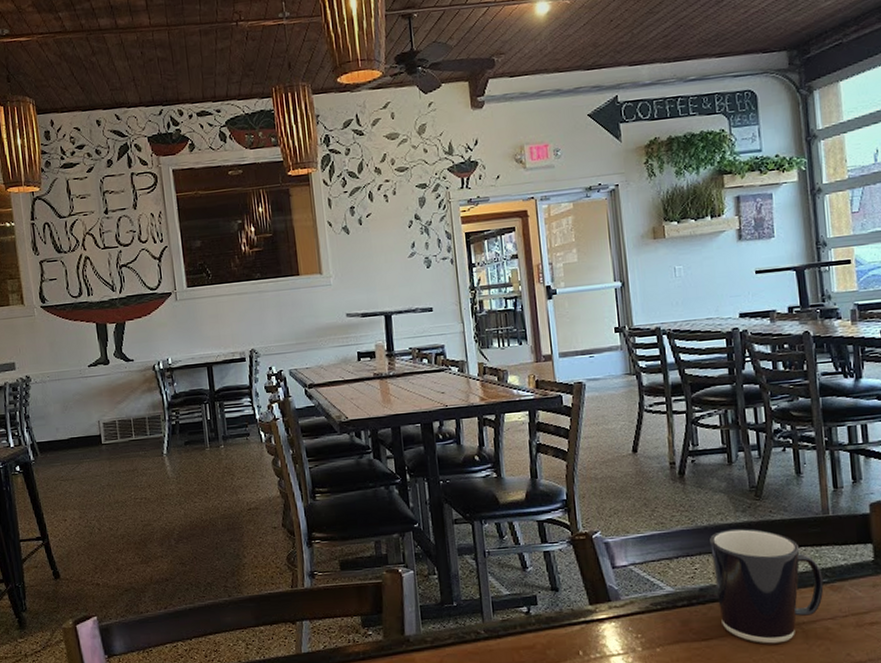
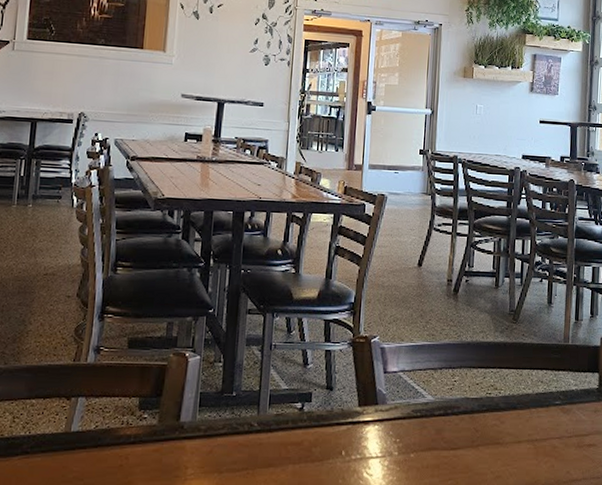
mug: present [710,528,824,644] -> none [469,347,557,457]

